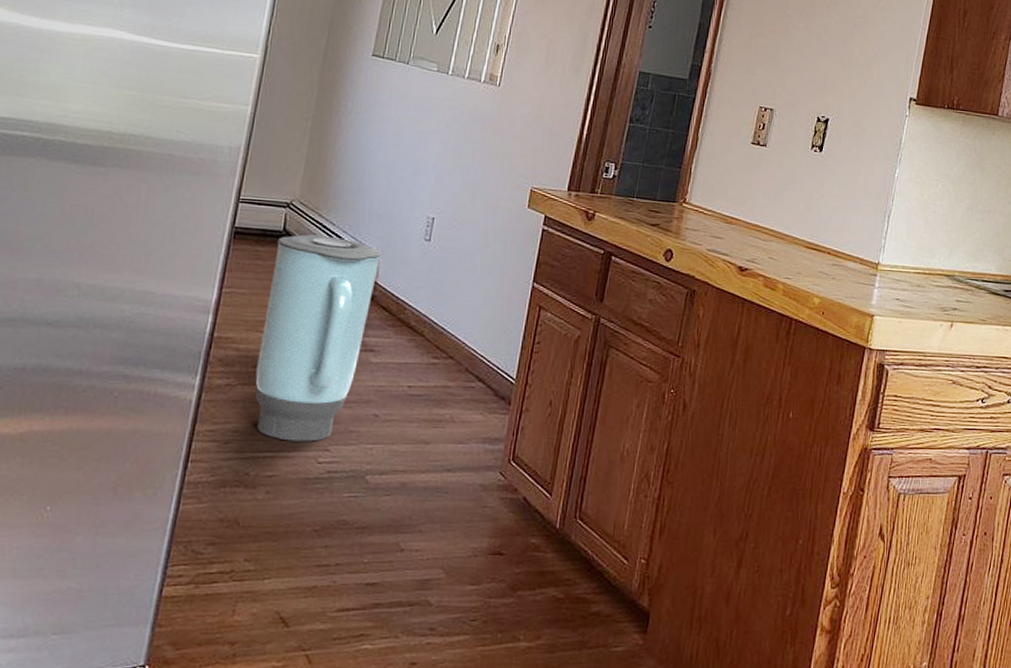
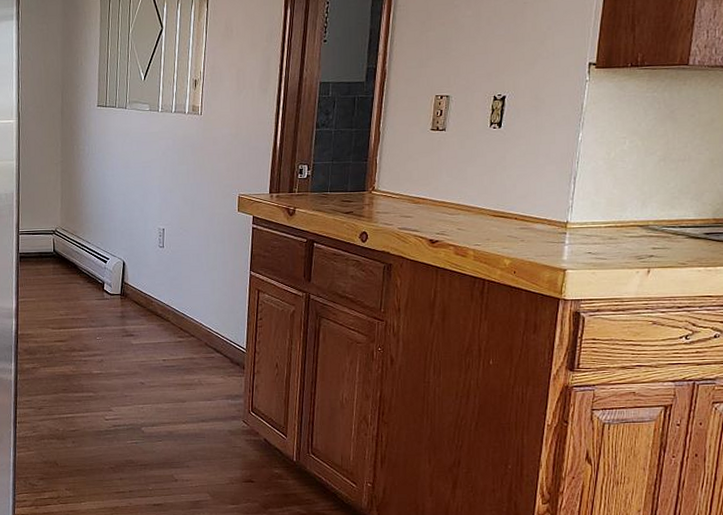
trash can: present [255,234,382,442] -> none [50,252,128,405]

